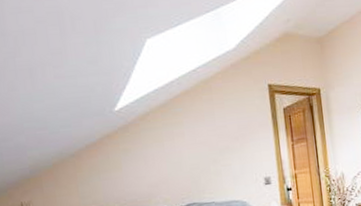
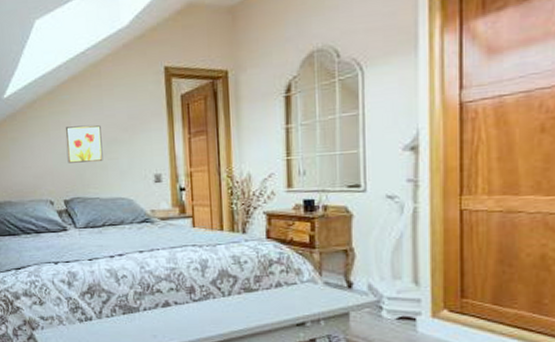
wall art: none [179,135,217,171] -> present [65,125,103,163]

